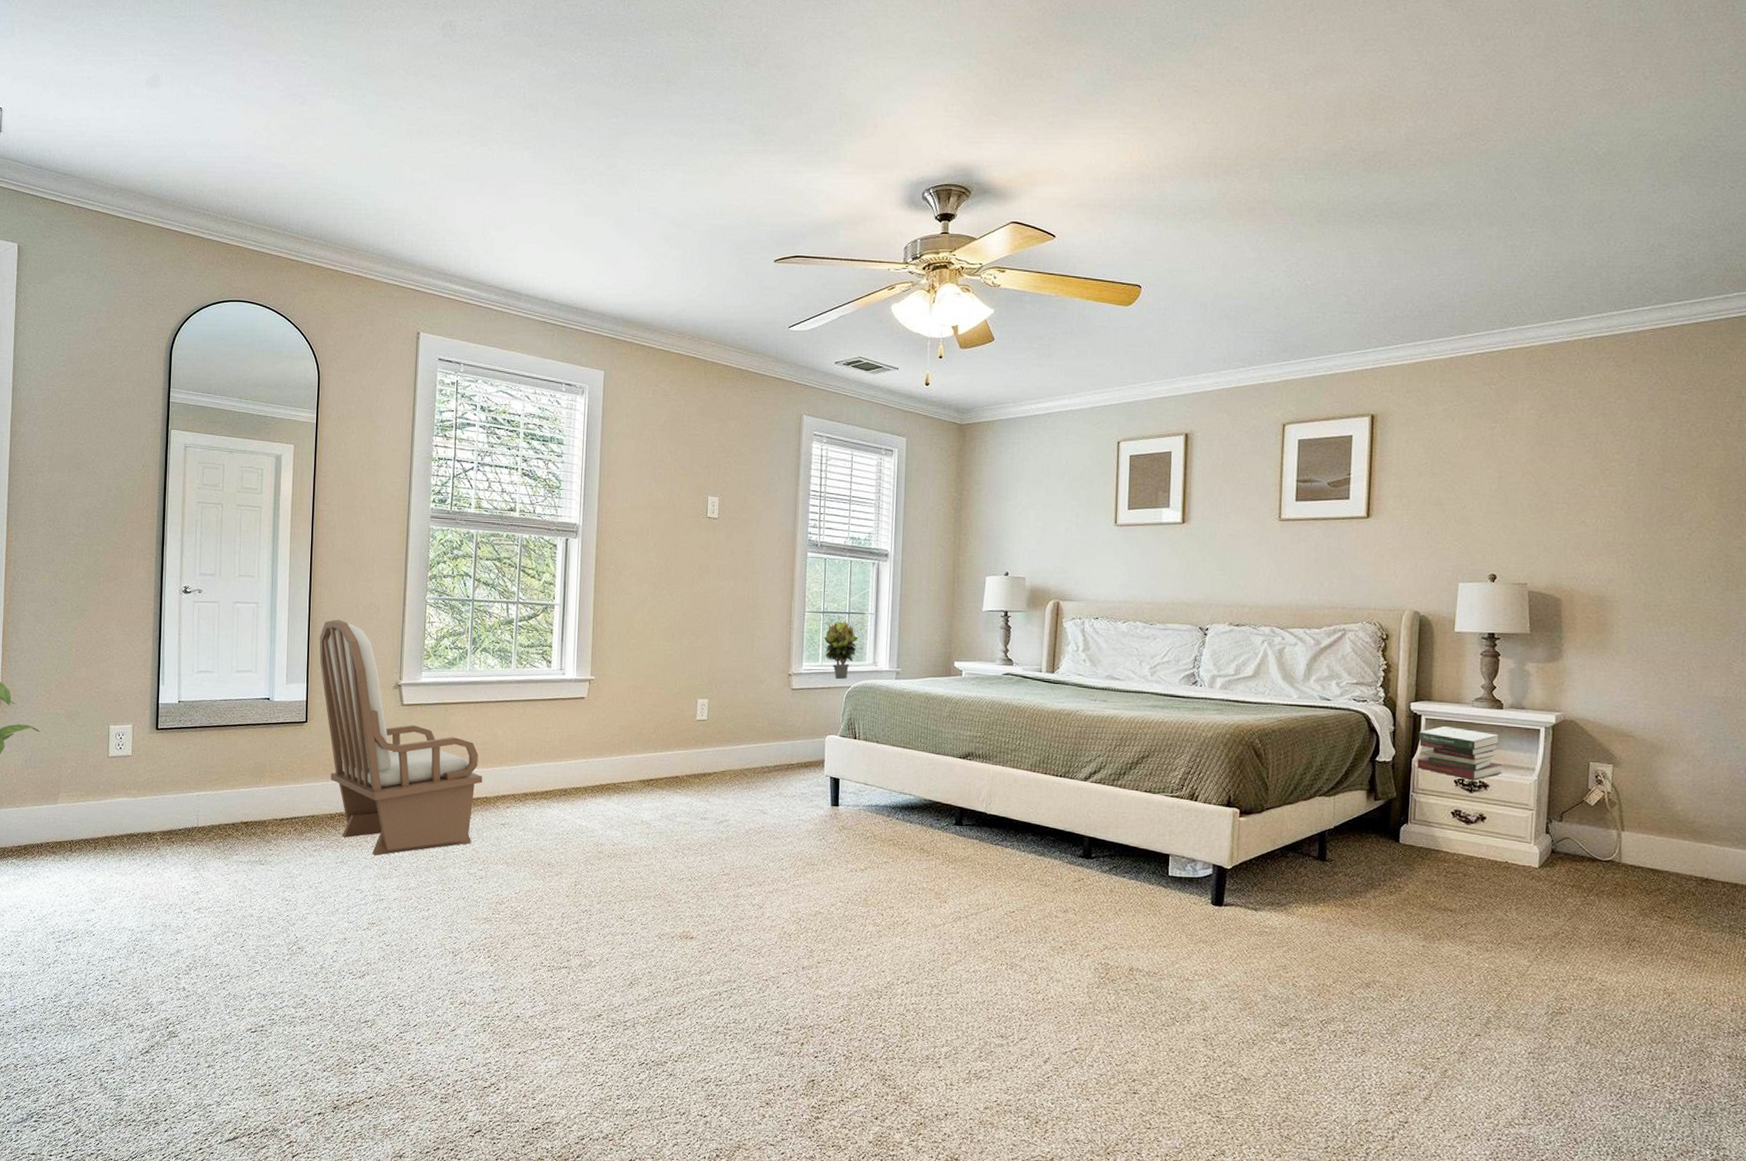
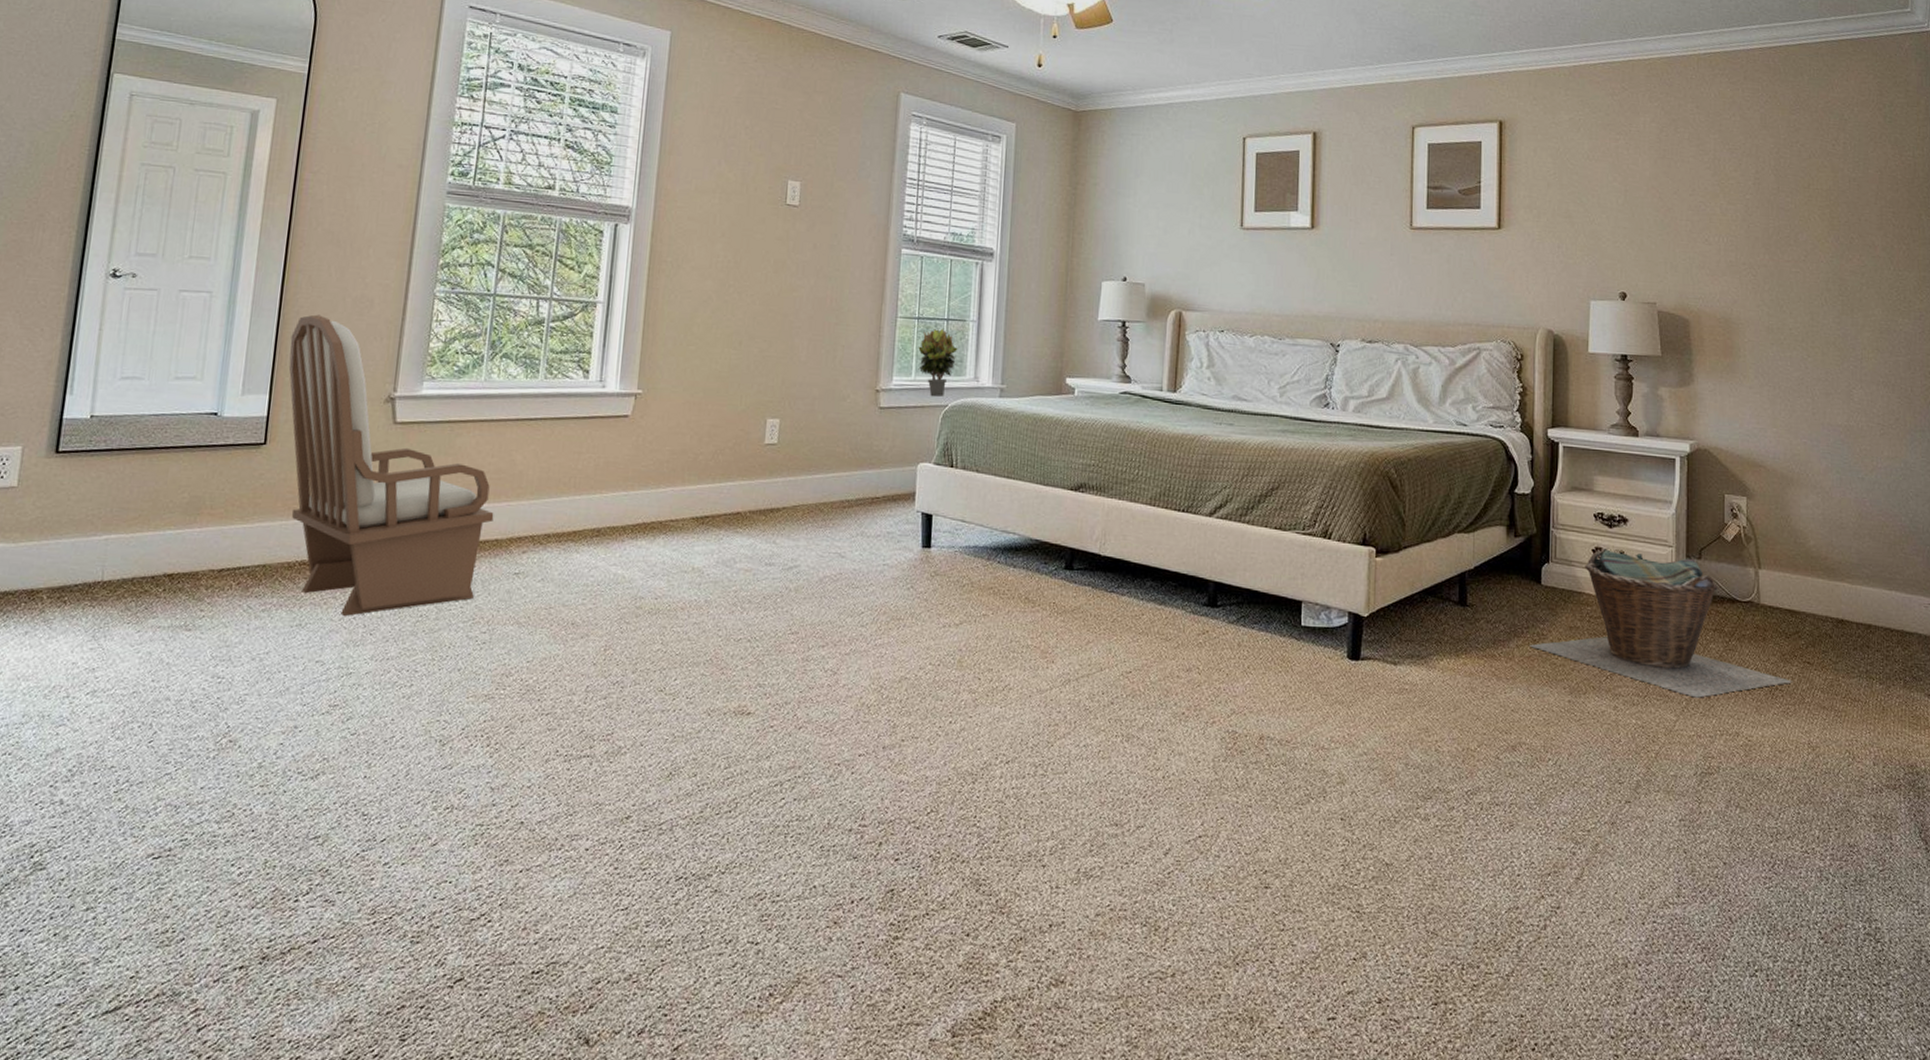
laundry basket: none [1386,811,1652,946] -> present [1529,549,1793,698]
books: present [1417,725,1503,781] -> none [1556,454,1641,515]

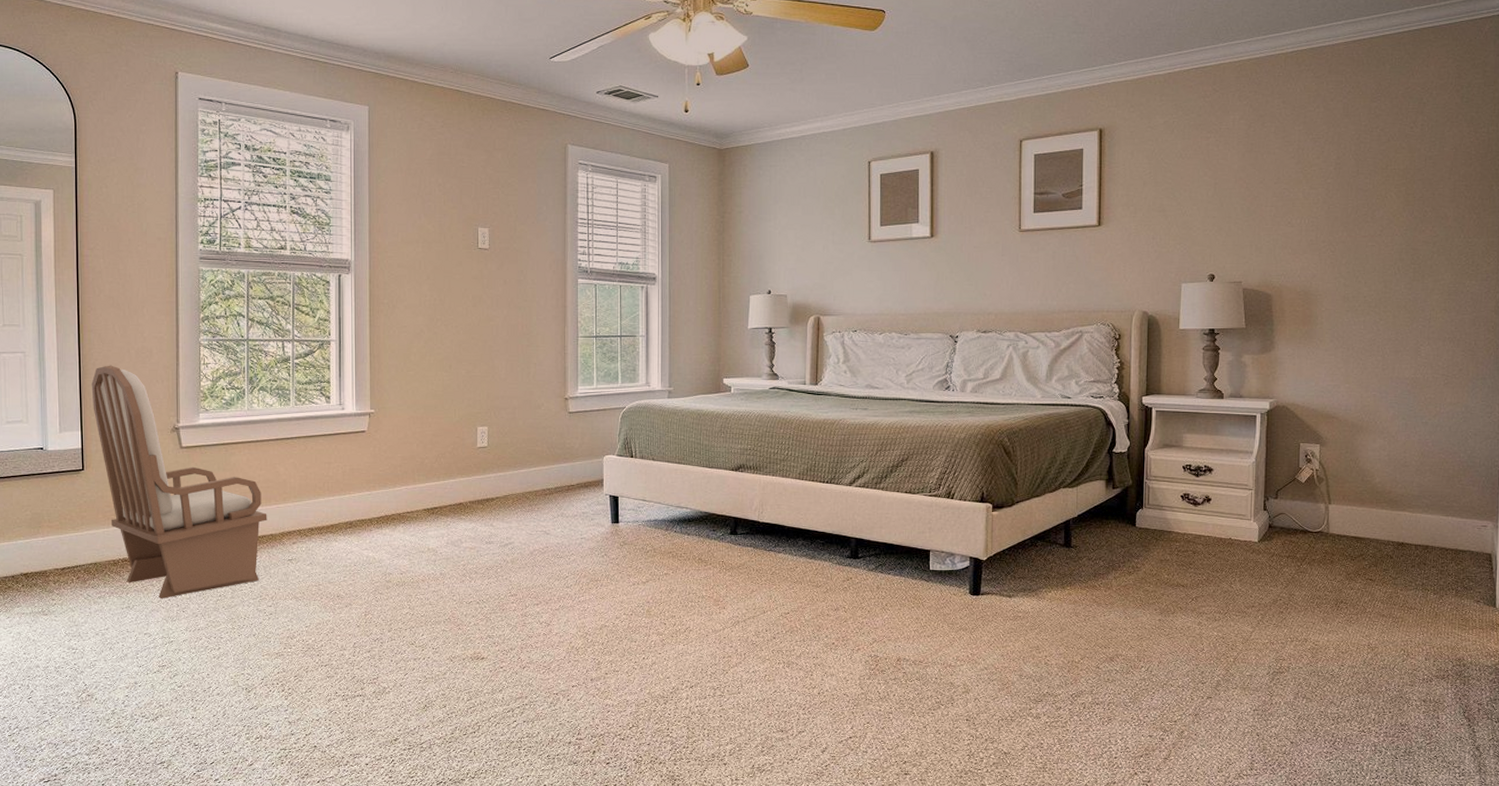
potted plant: present [917,328,960,397] -> none [597,344,633,401]
laundry basket: present [1529,549,1793,698] -> none [1125,494,1356,612]

